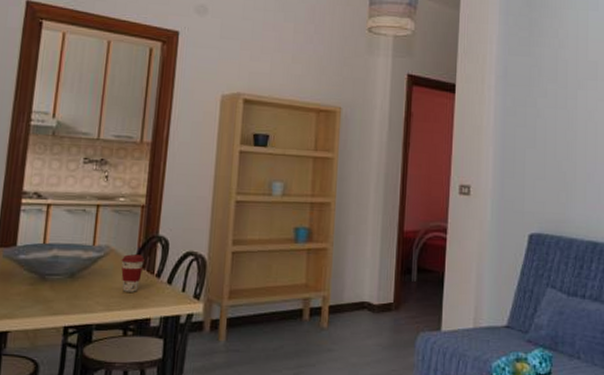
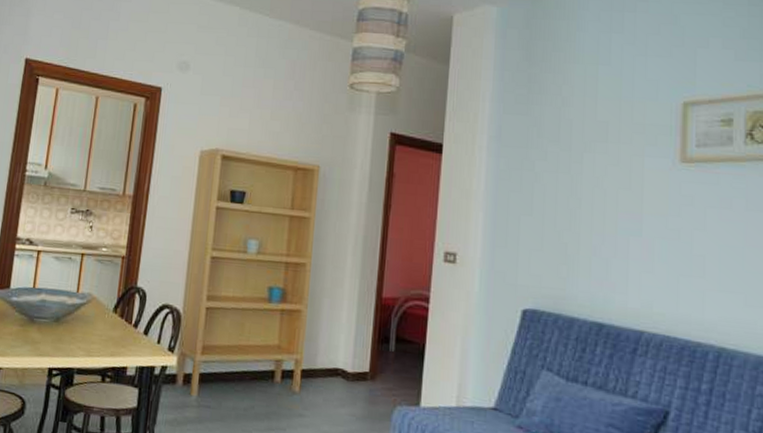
coffee cup: present [121,254,145,292] -> none [101,303,123,340]

